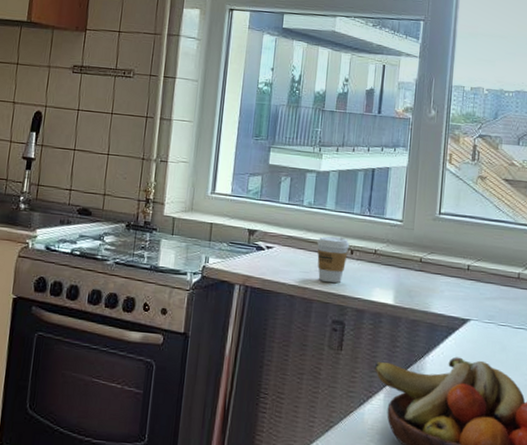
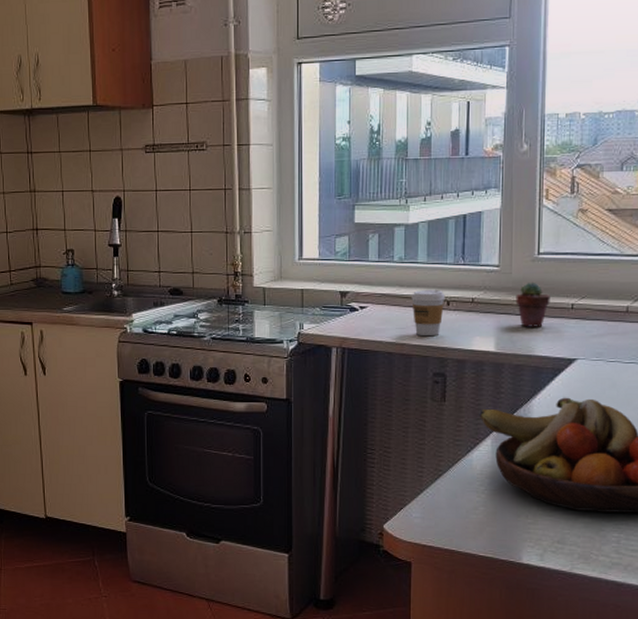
potted succulent: none [415,240,449,285] -> present [515,282,550,327]

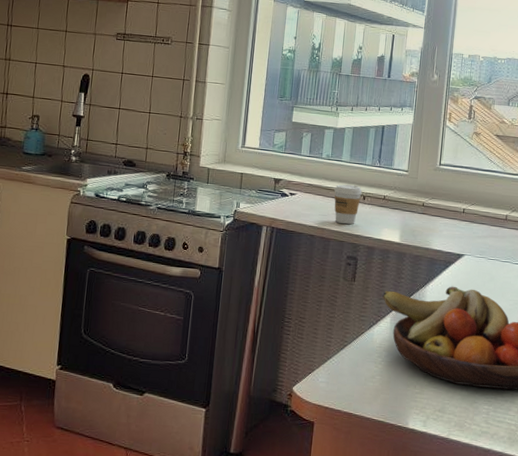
potted succulent: present [515,282,550,327] -> none [419,187,447,226]

